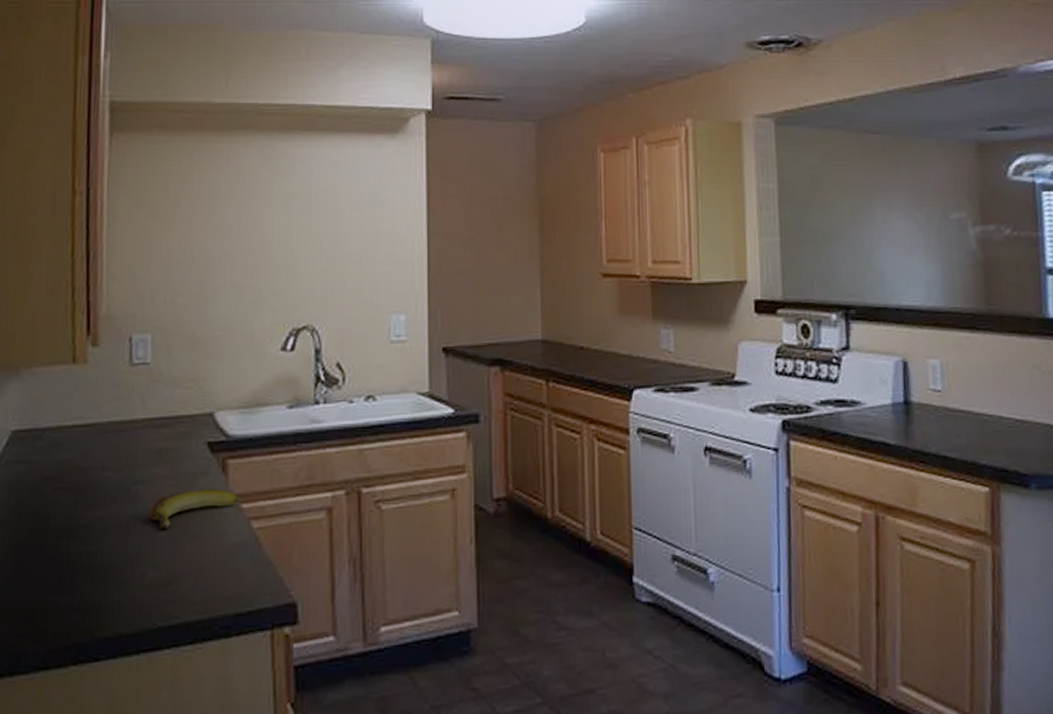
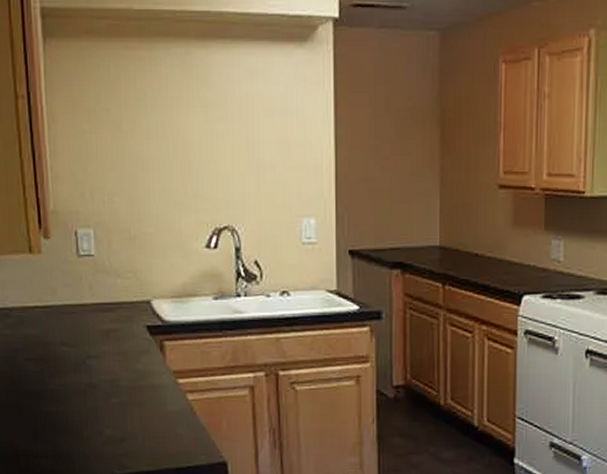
banana: present [149,489,239,529] -> none [102,365,176,396]

